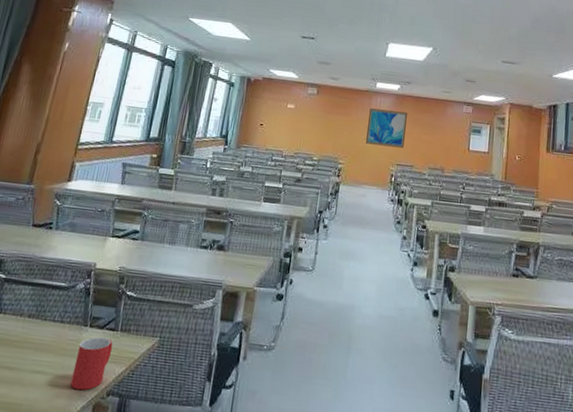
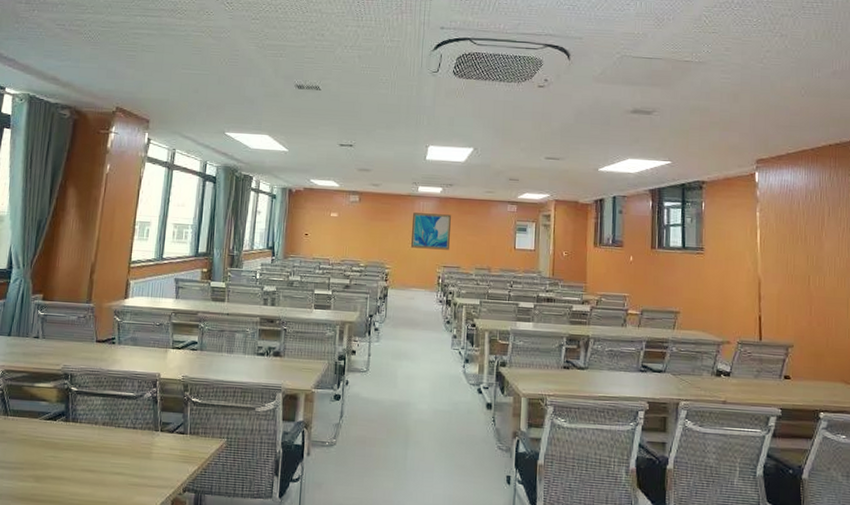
mug: present [70,336,113,391] -> none [149,440,184,488]

